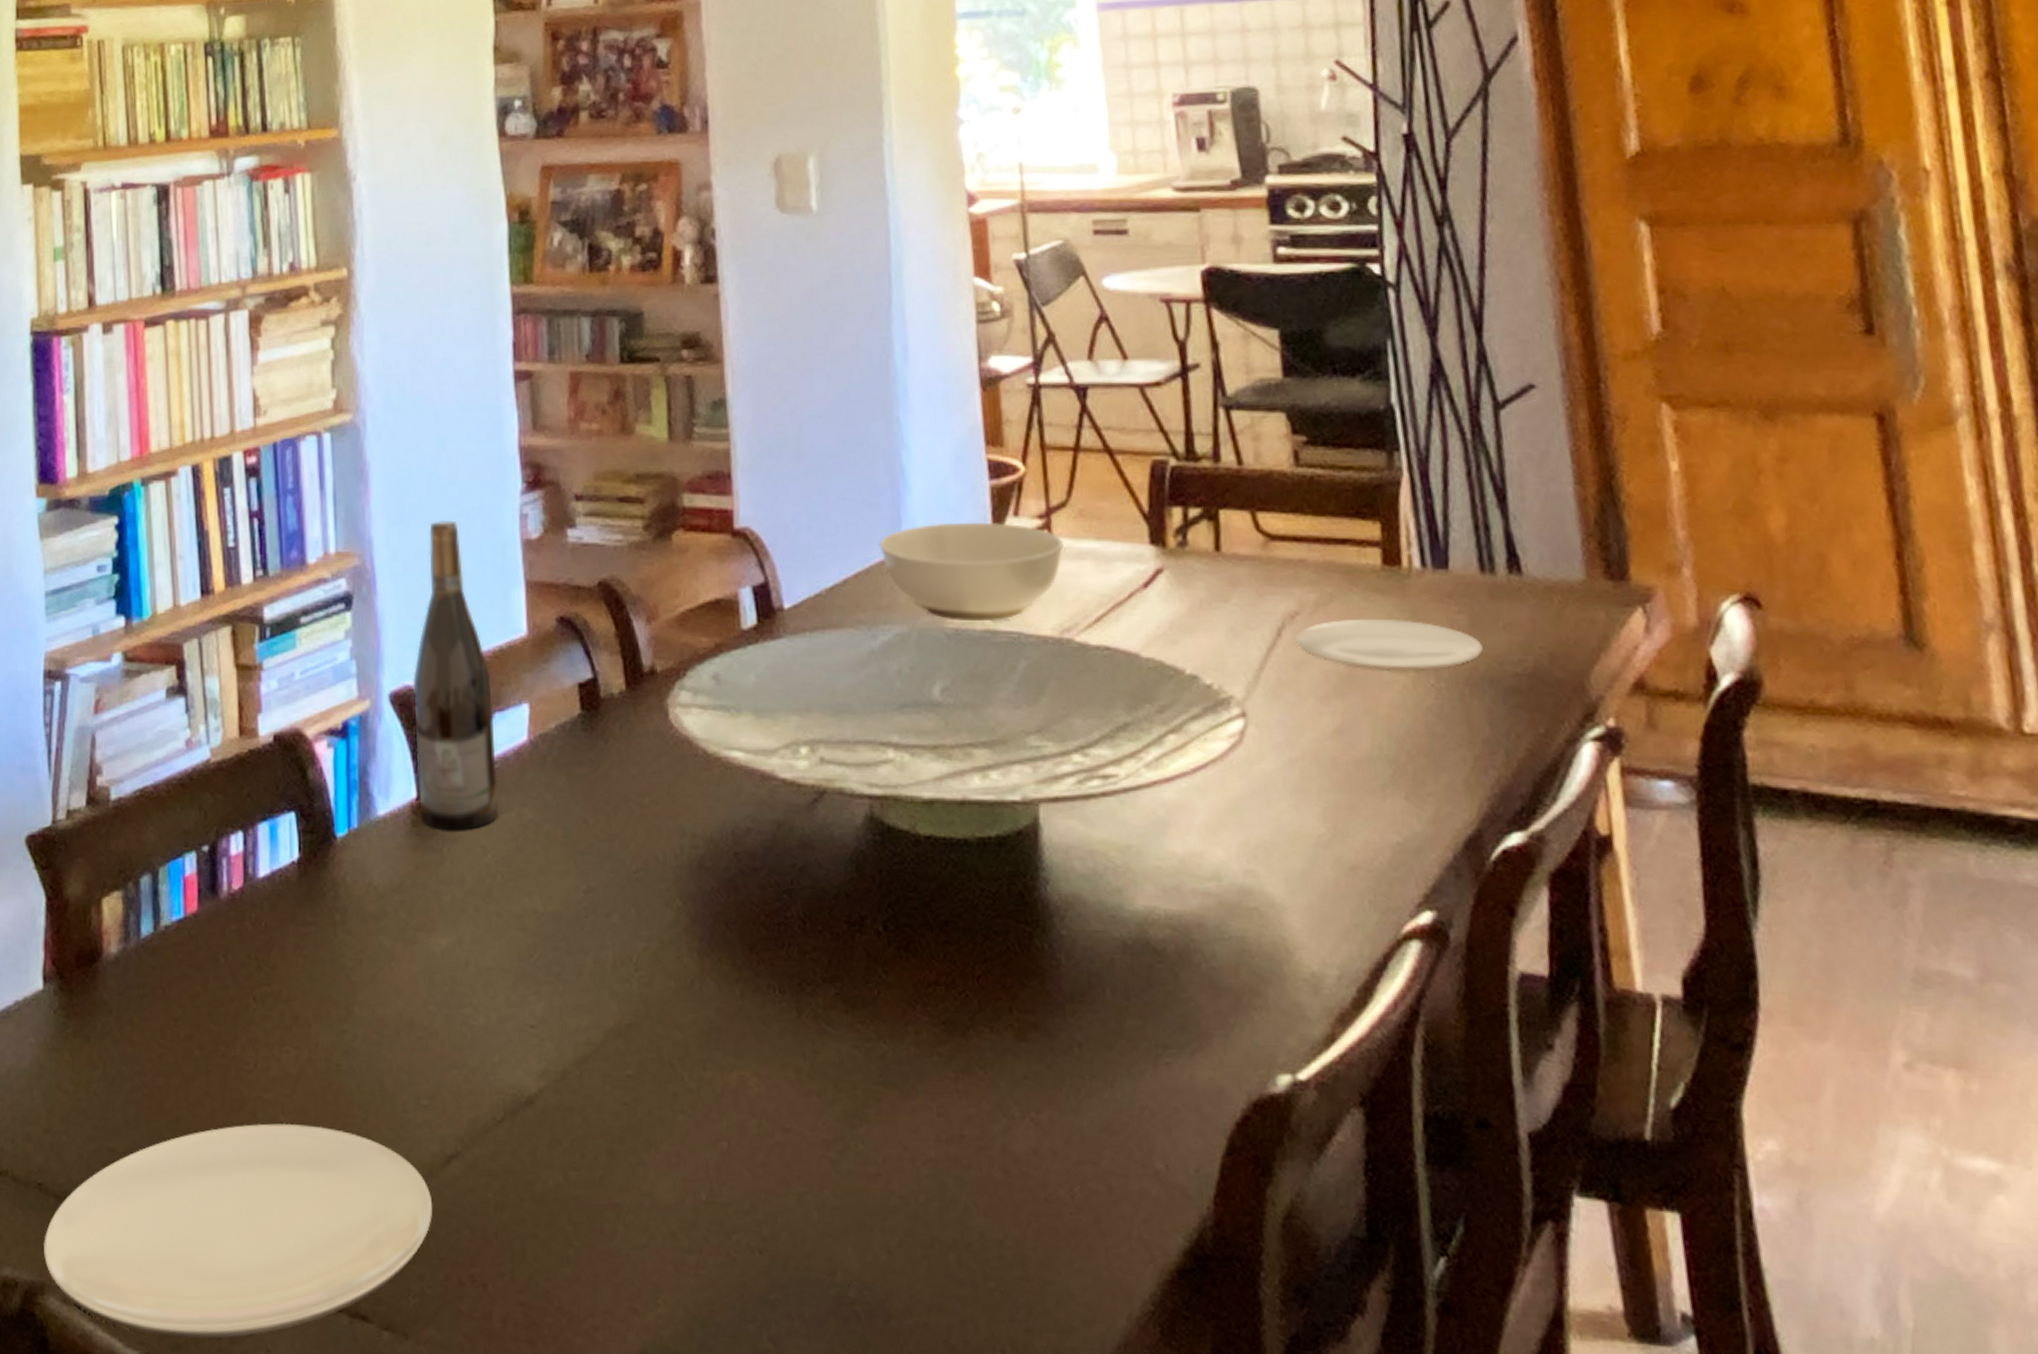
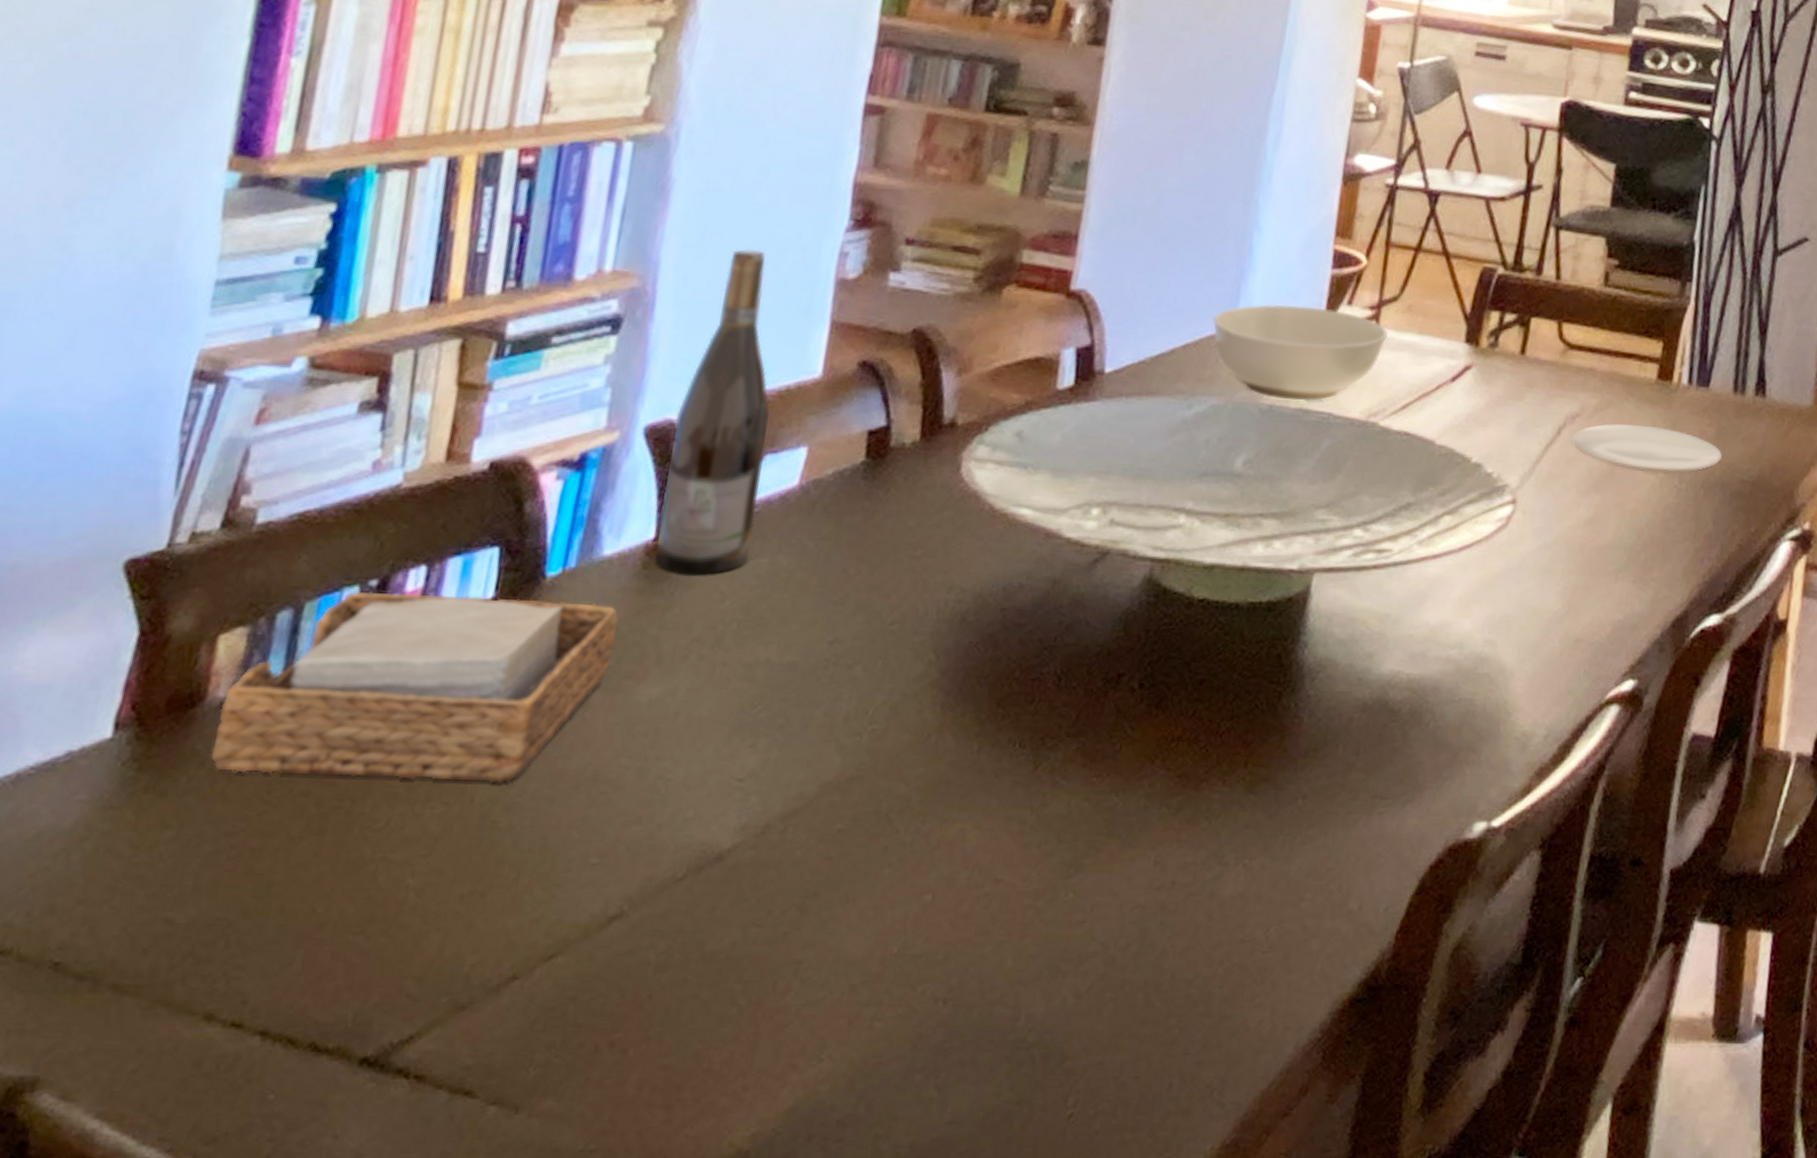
plate: present [44,1123,433,1339] -> none [44,885,581,1130]
napkin holder: none [114,856,403,1030] -> present [211,591,618,784]

